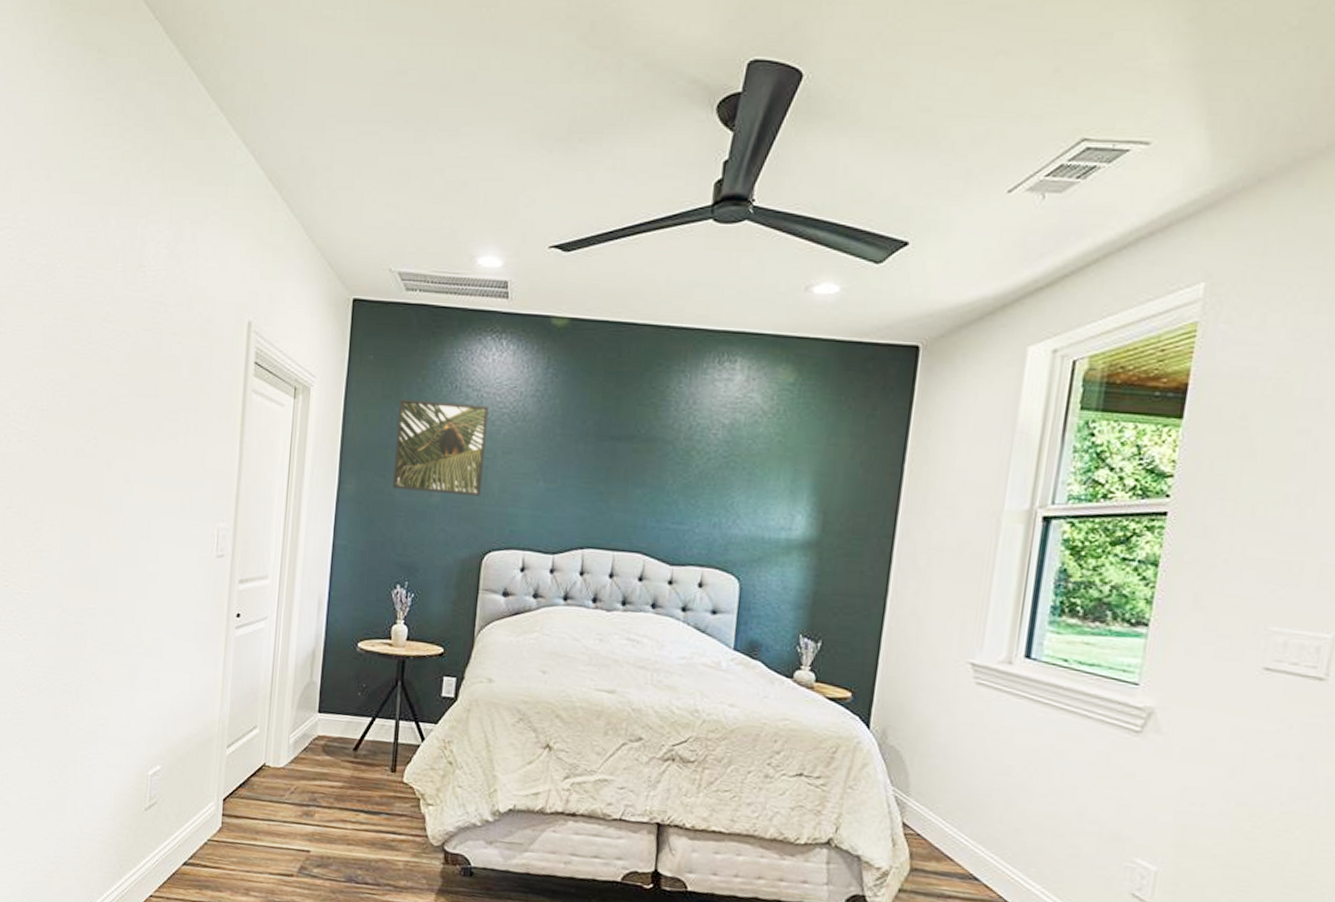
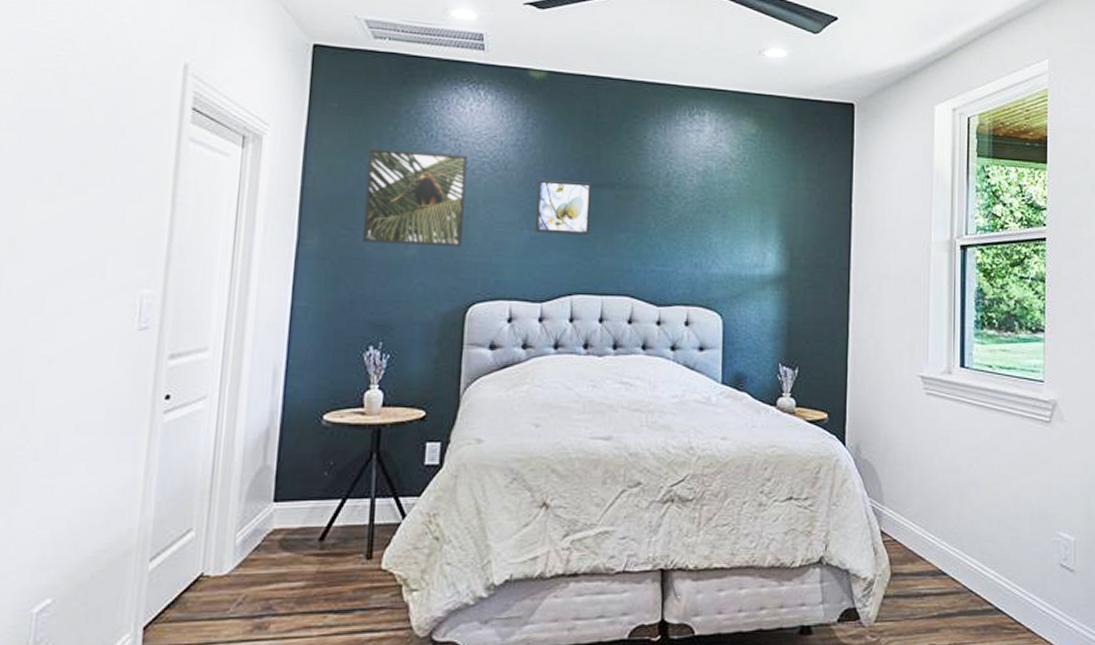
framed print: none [550,430,610,489] -> present [534,178,592,235]

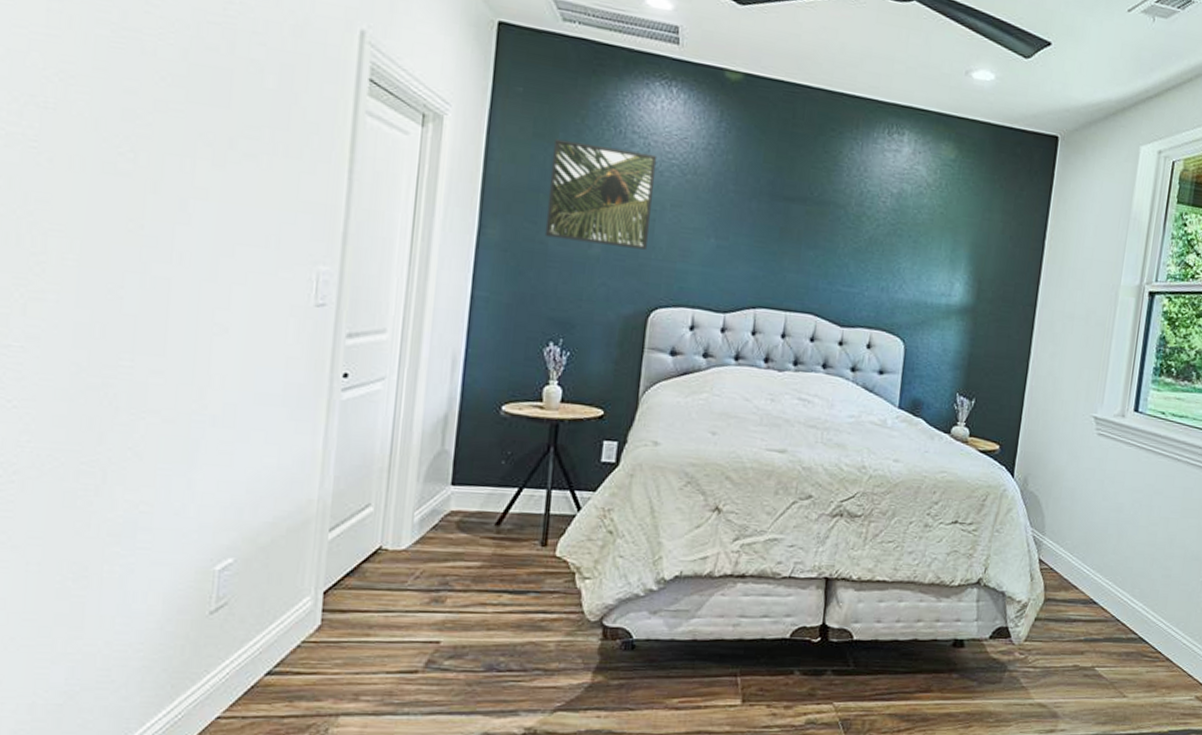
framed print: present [534,178,592,235] -> none [721,186,783,249]

